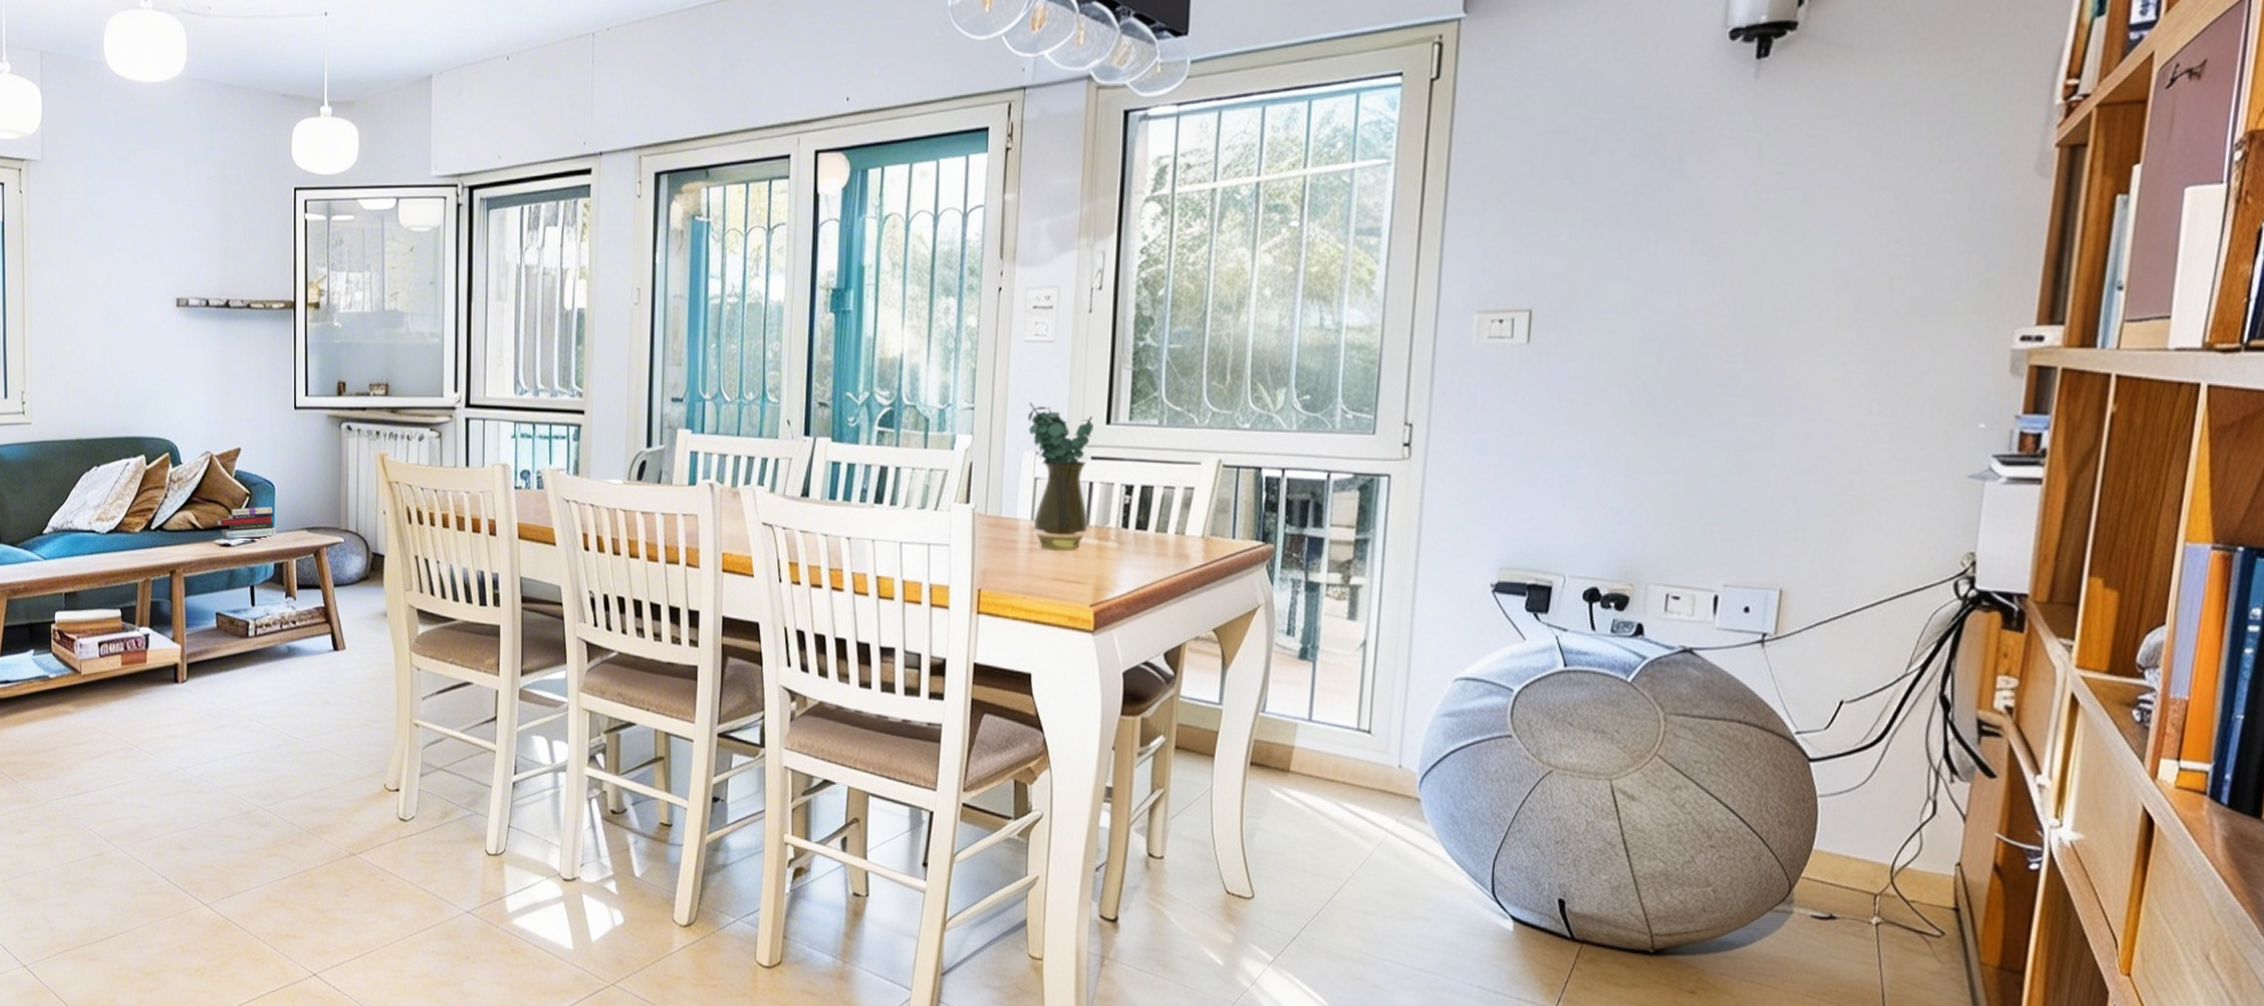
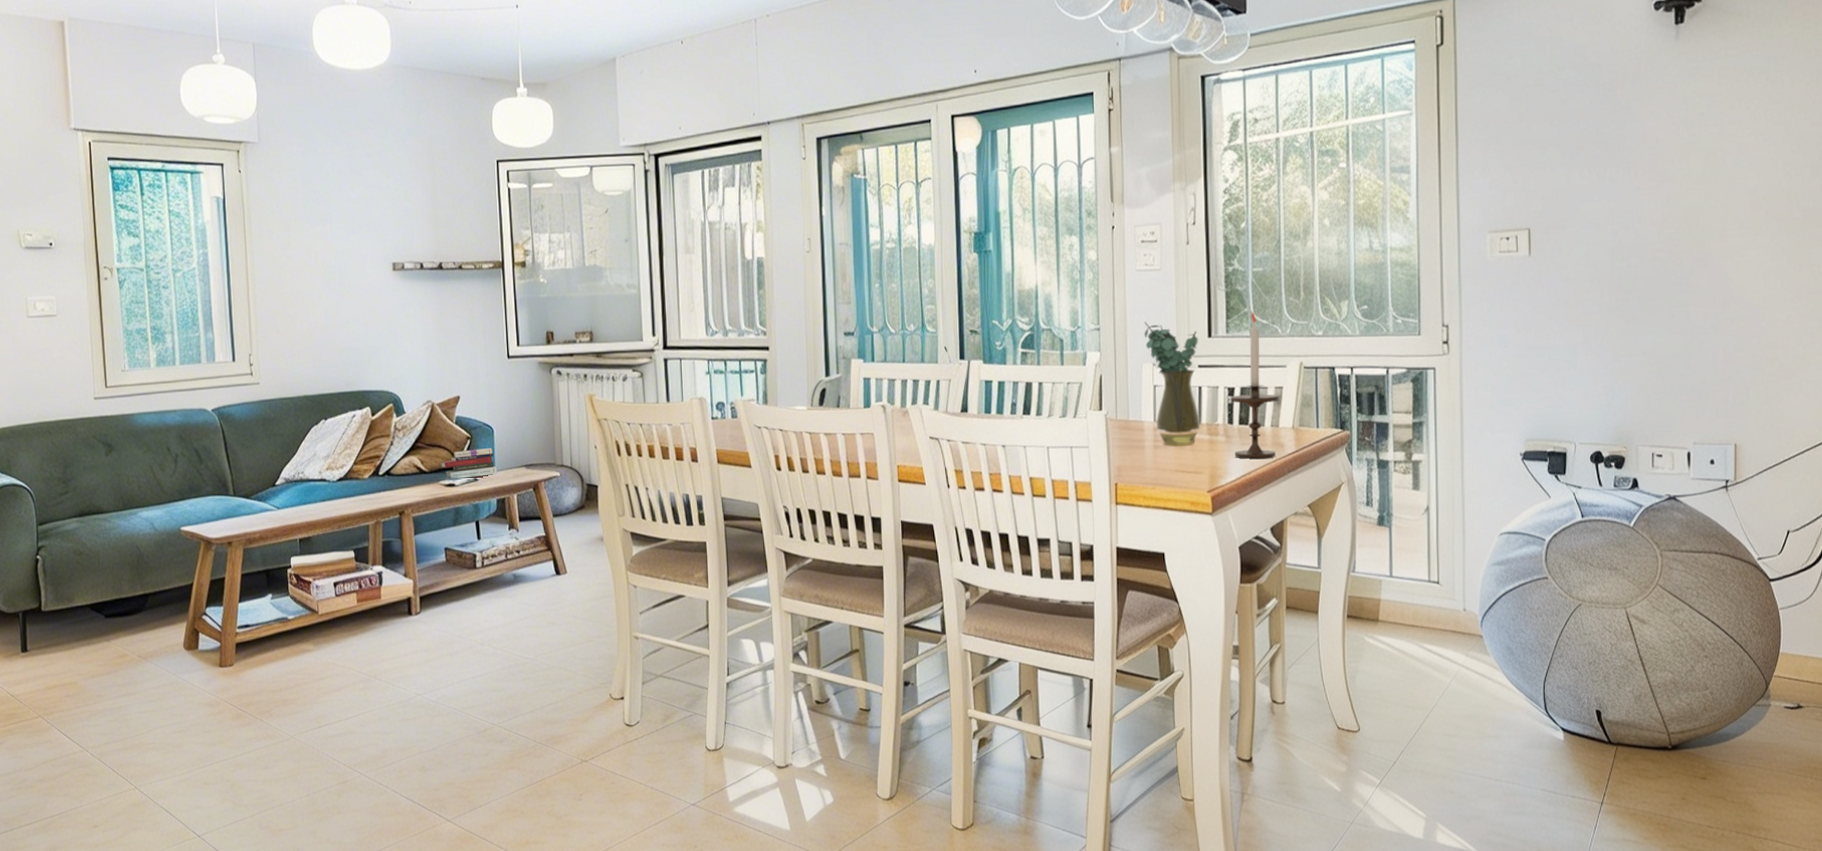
candlestick: none [1127,395,1189,571] -> present [1230,311,1280,459]

